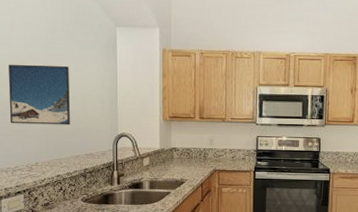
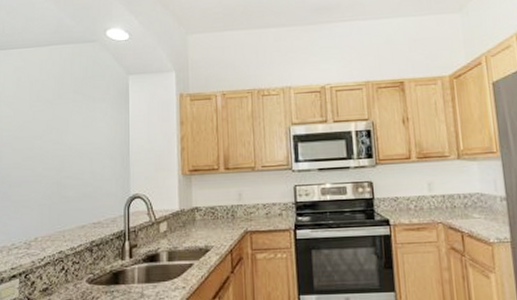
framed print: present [9,64,70,125] -> none [10,123,76,193]

